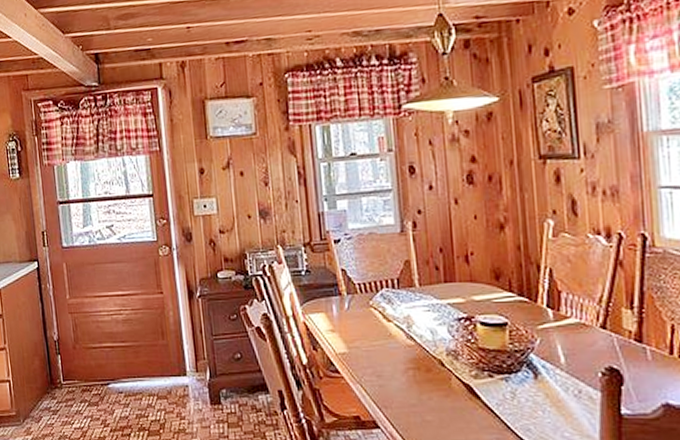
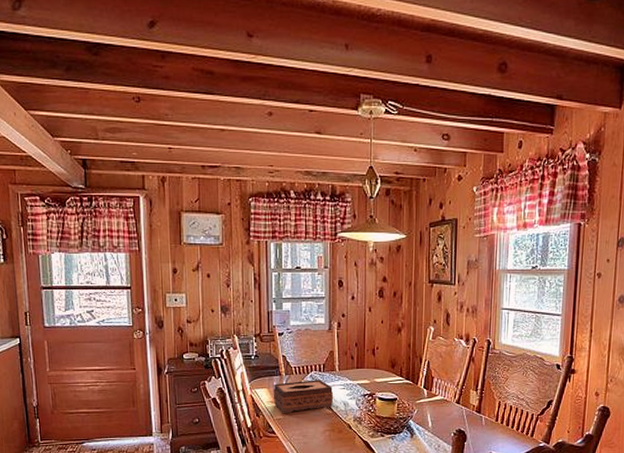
tissue box: none [332,299,415,347] -> present [273,380,333,414]

